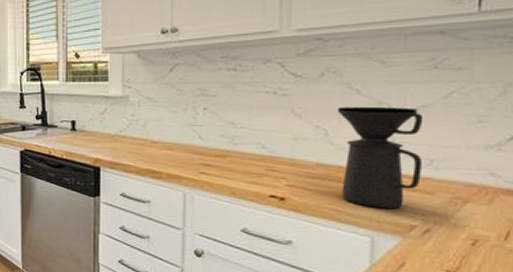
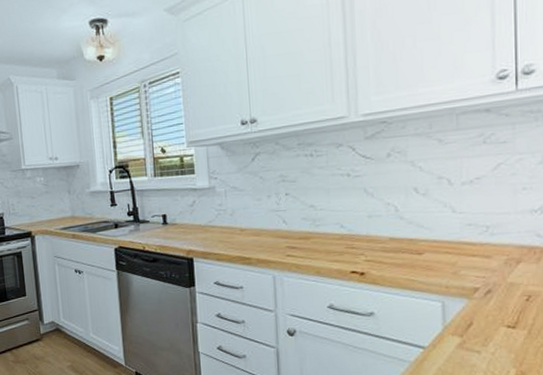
coffee maker: present [338,106,424,208] -> none [404,180,480,275]

